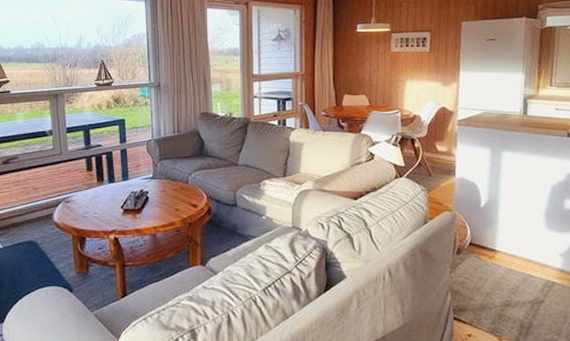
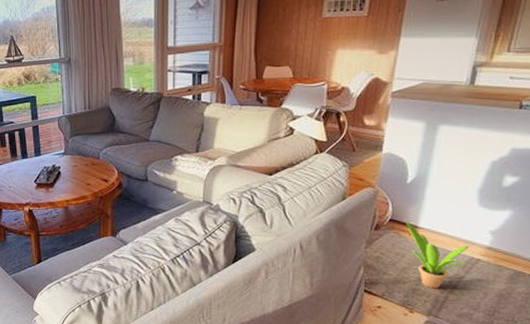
potted plant: none [483,244,545,314] -> present [405,221,468,289]

